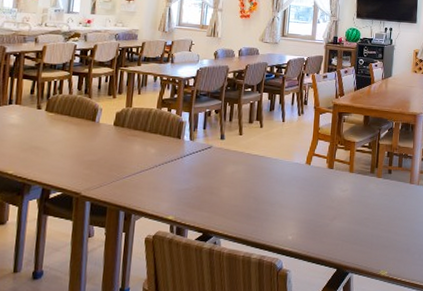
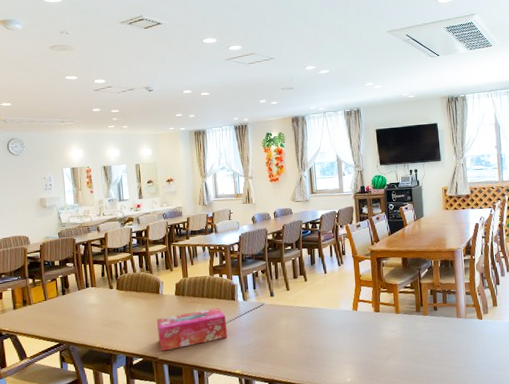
tissue box: none [84,144,167,187] -> present [156,307,228,351]

